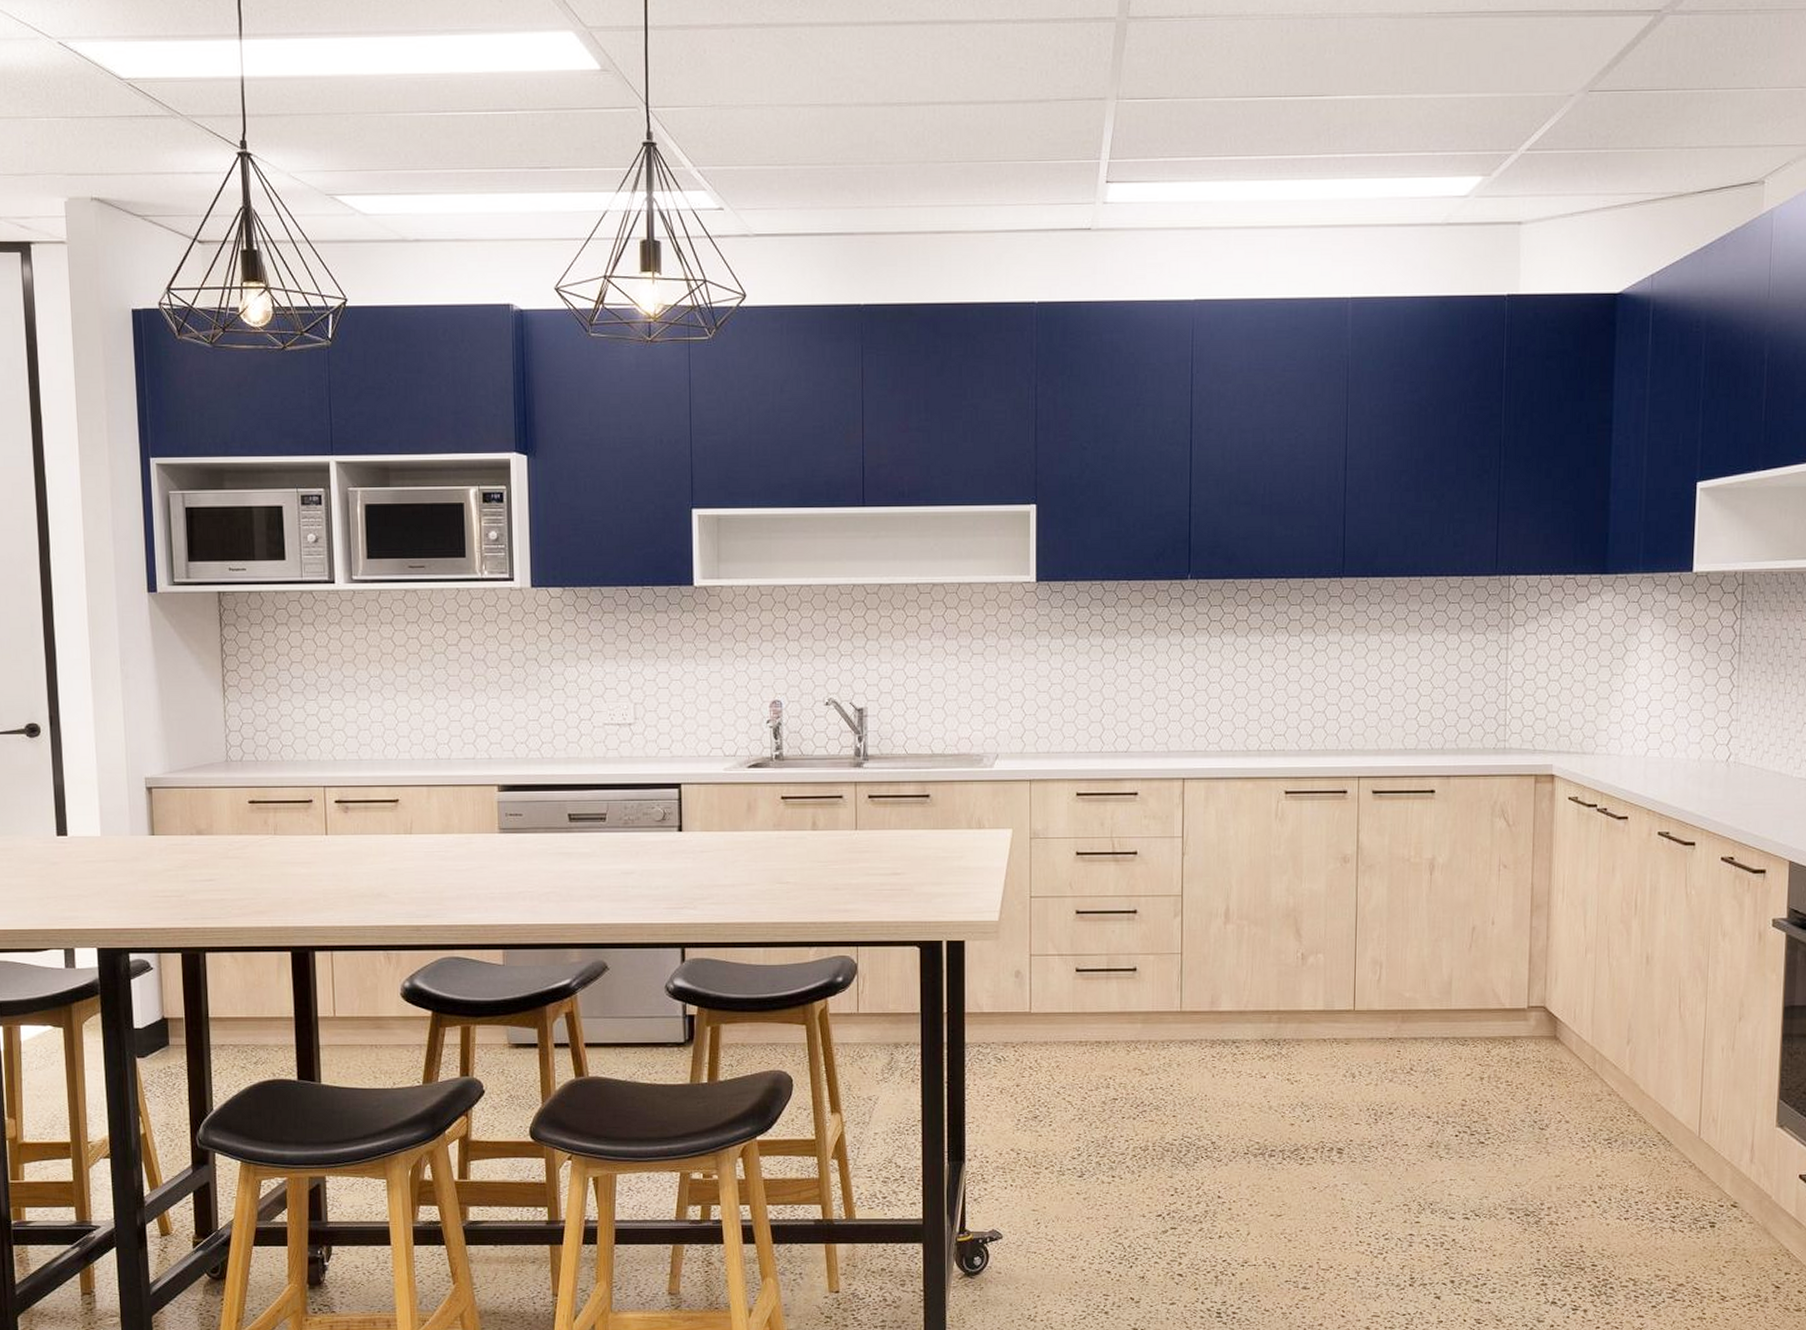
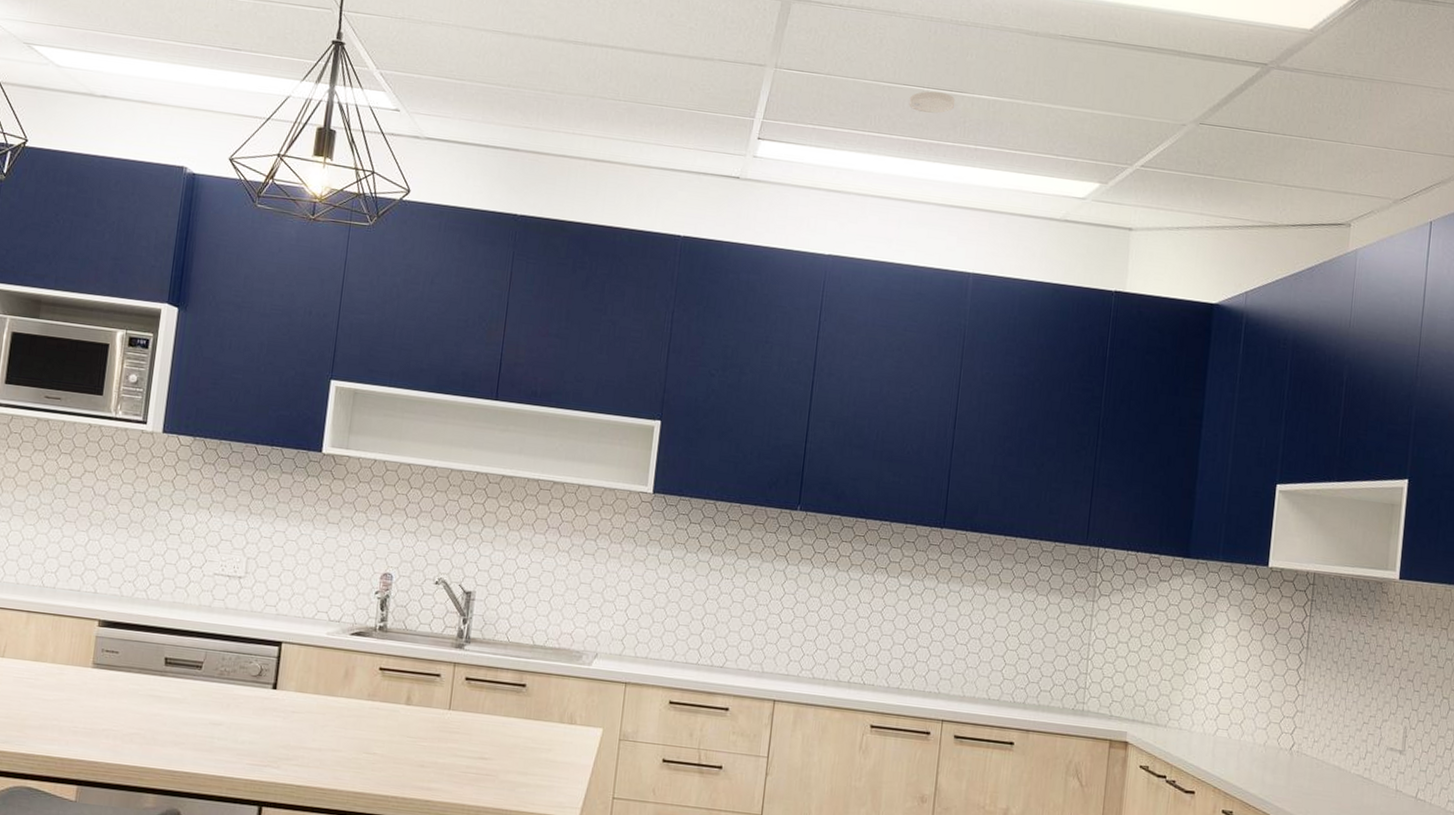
smoke detector: none [1266,100,1317,126] -> present [909,91,955,114]

